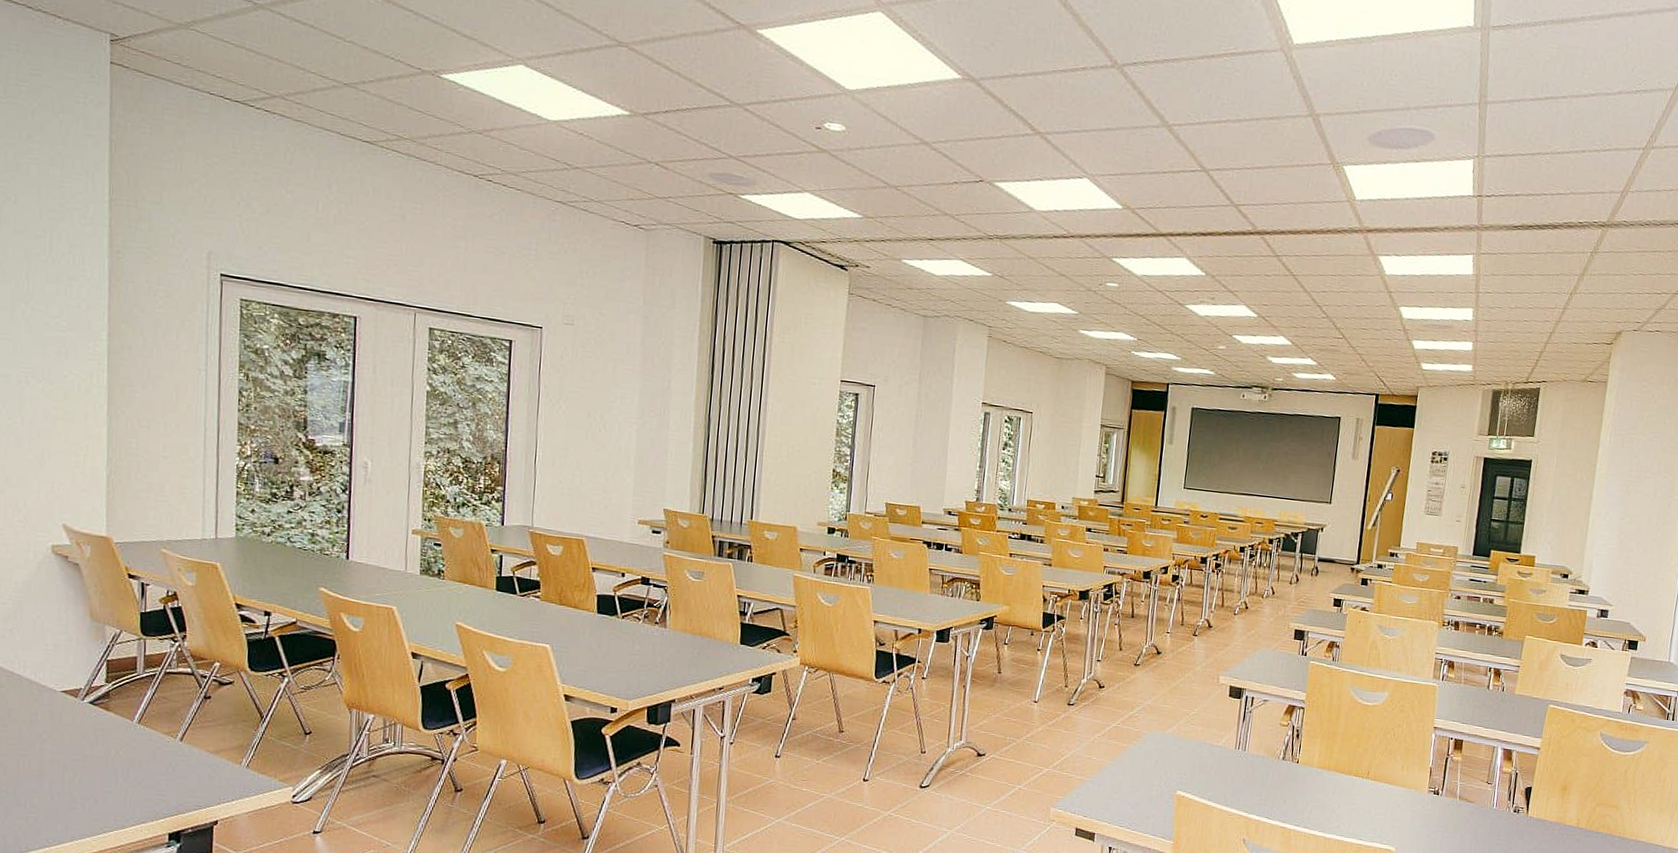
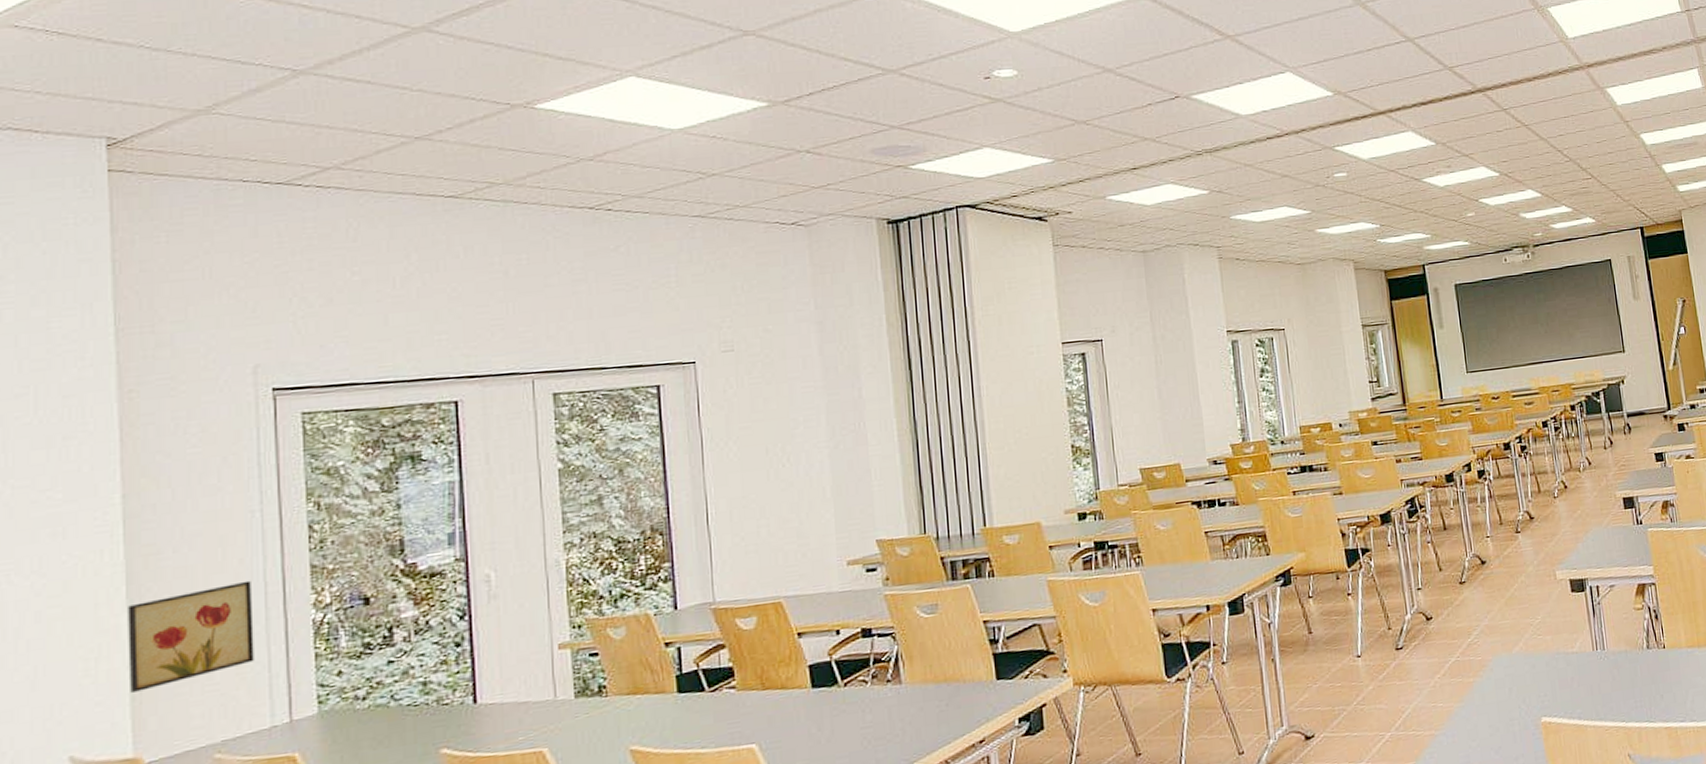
wall art: none [106,420,195,489] -> present [128,580,254,693]

